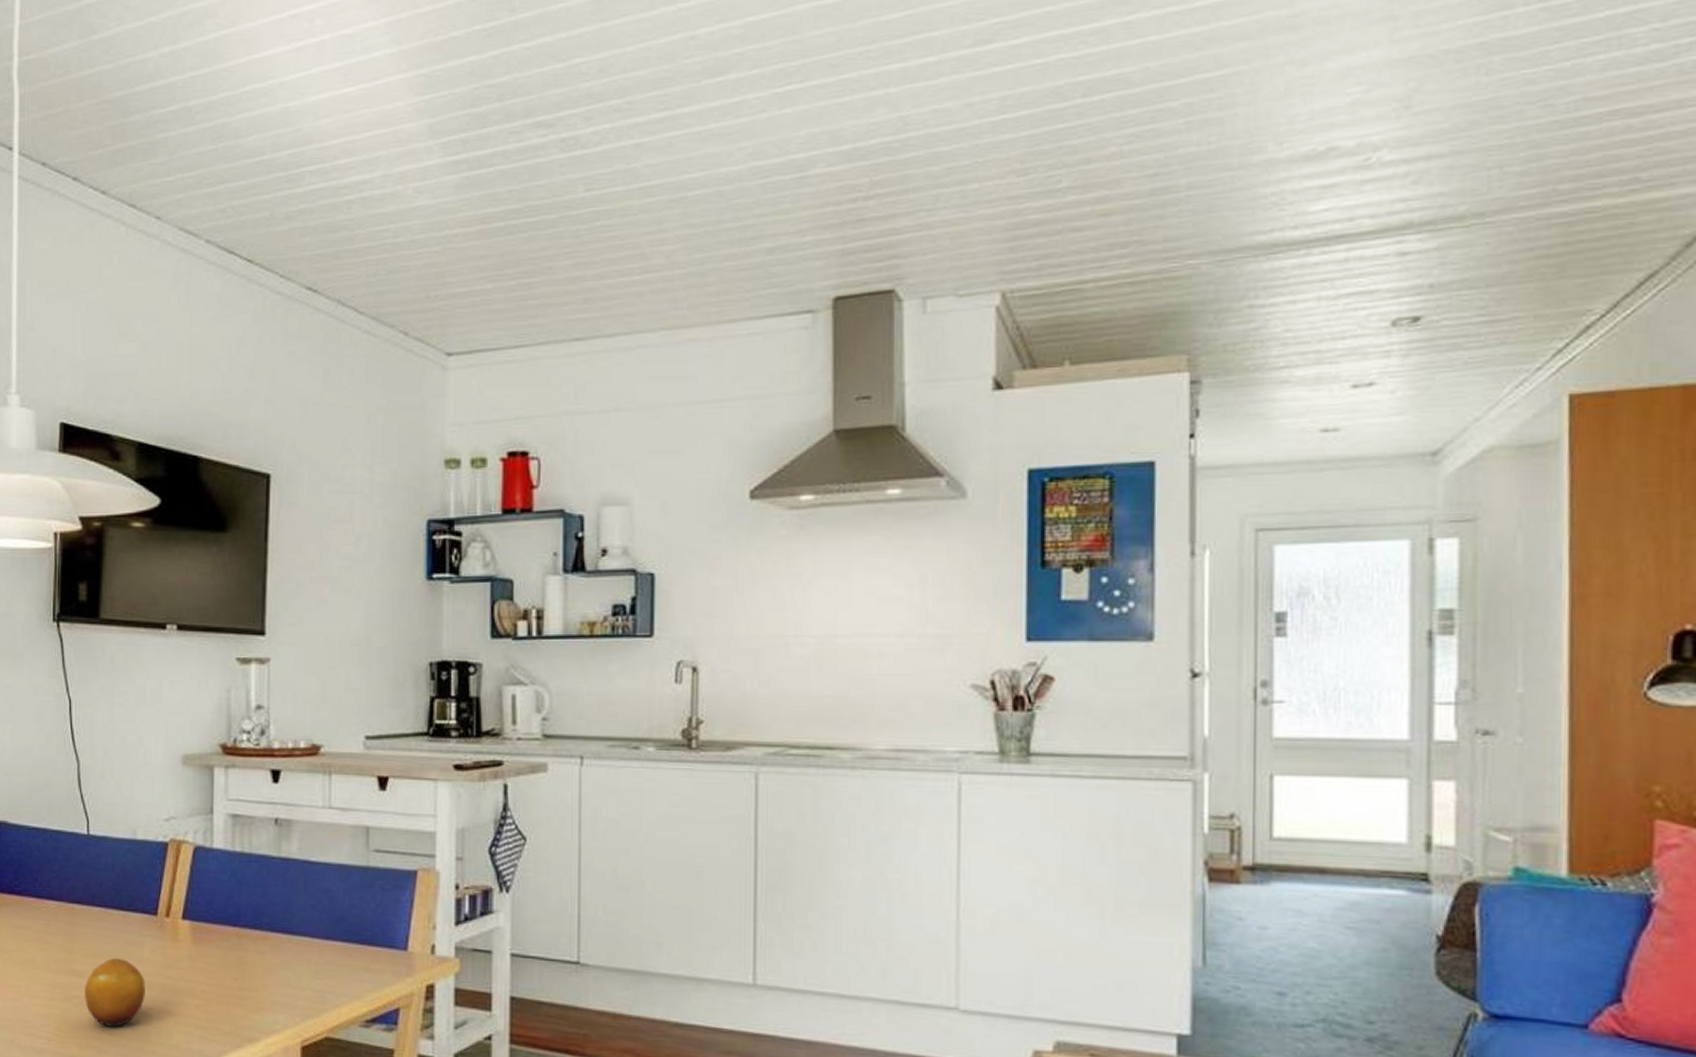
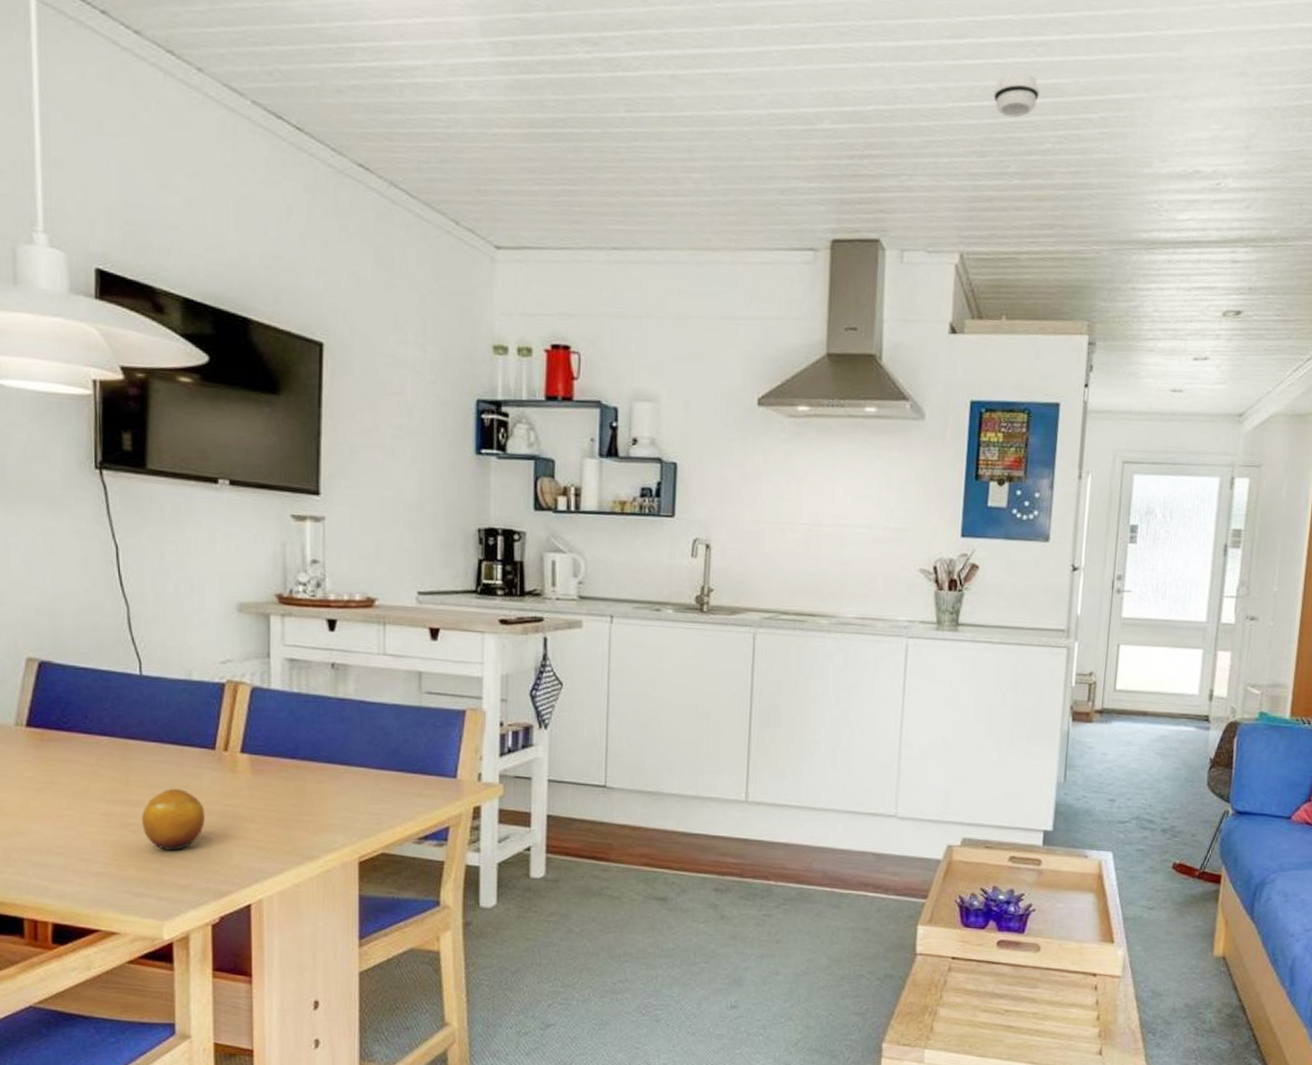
smoke detector: none [1033,69,1096,124] -> present [993,73,1040,118]

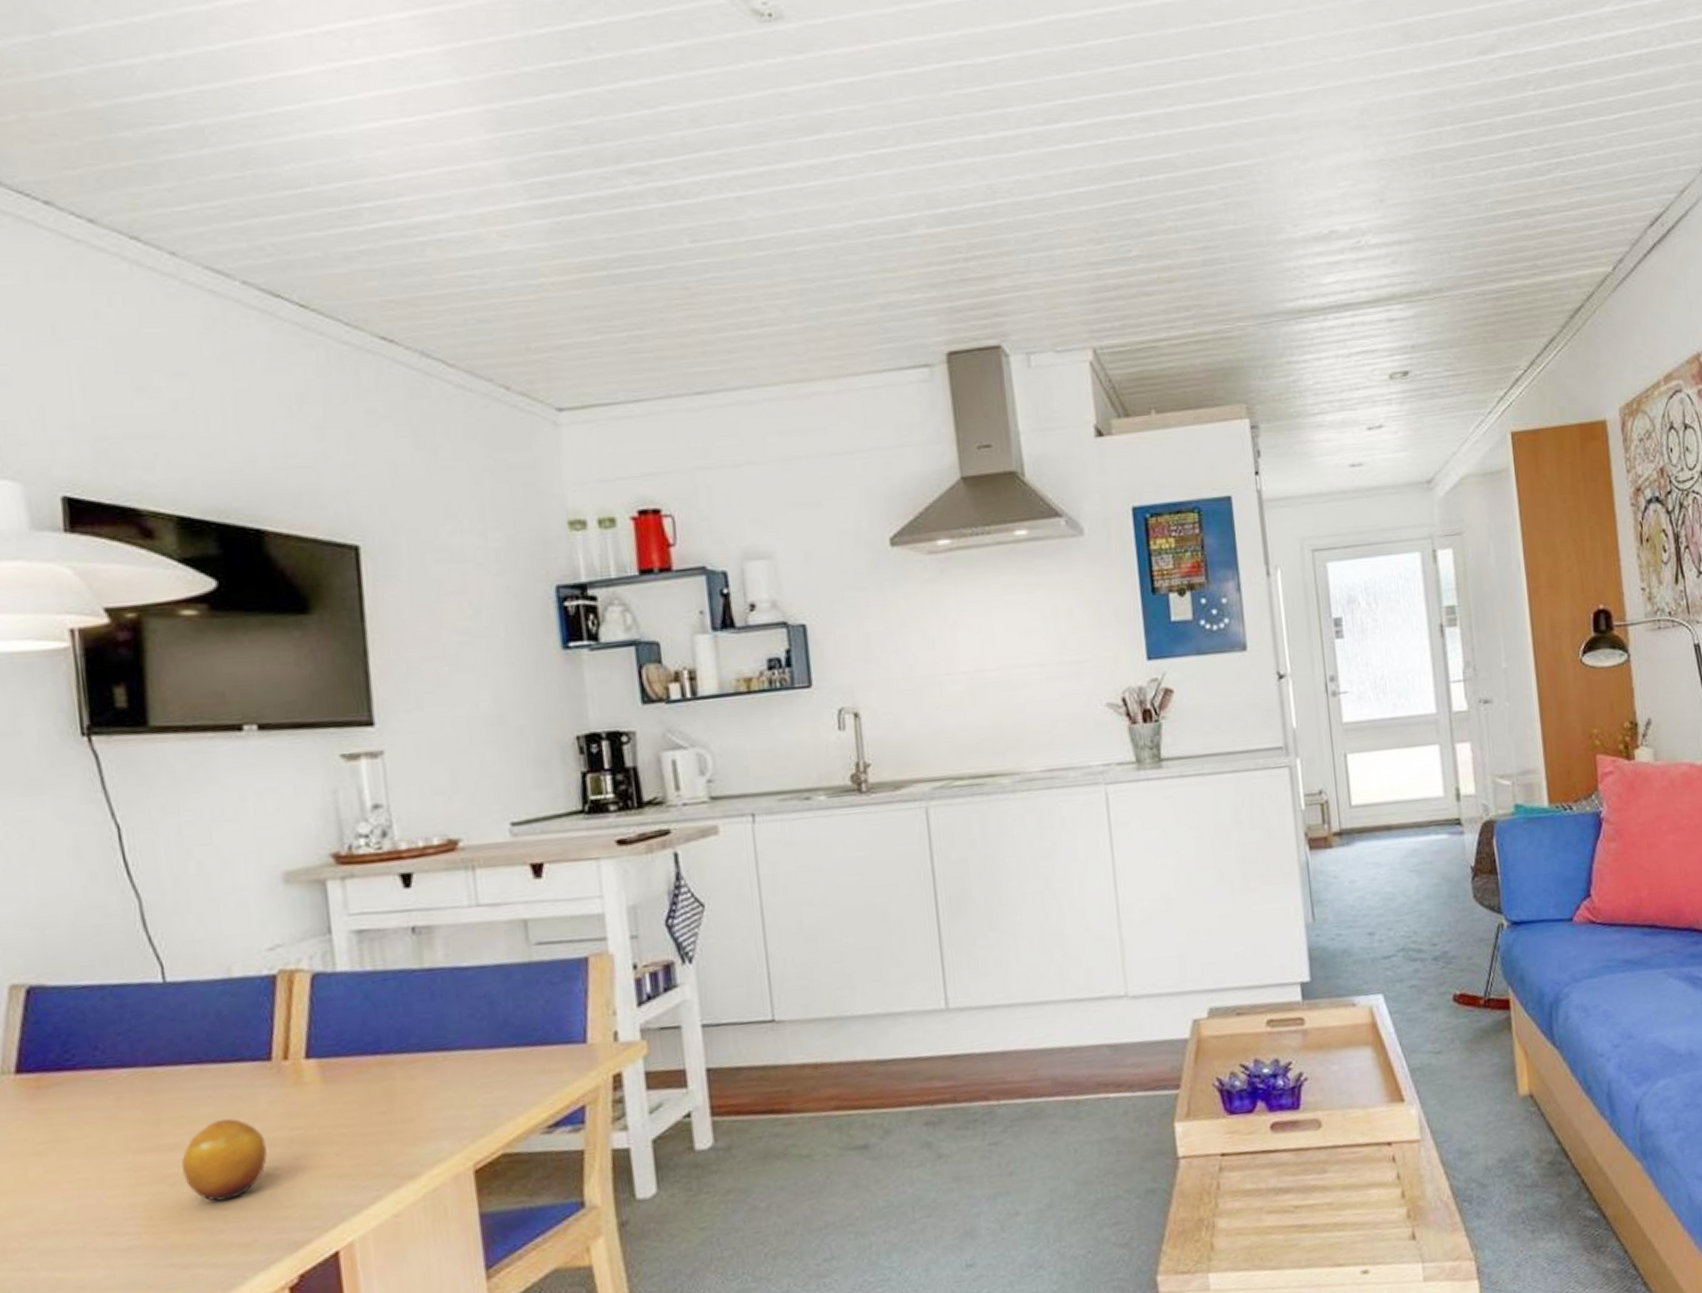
smoke detector: present [993,73,1040,118] -> none [1100,151,1150,199]

